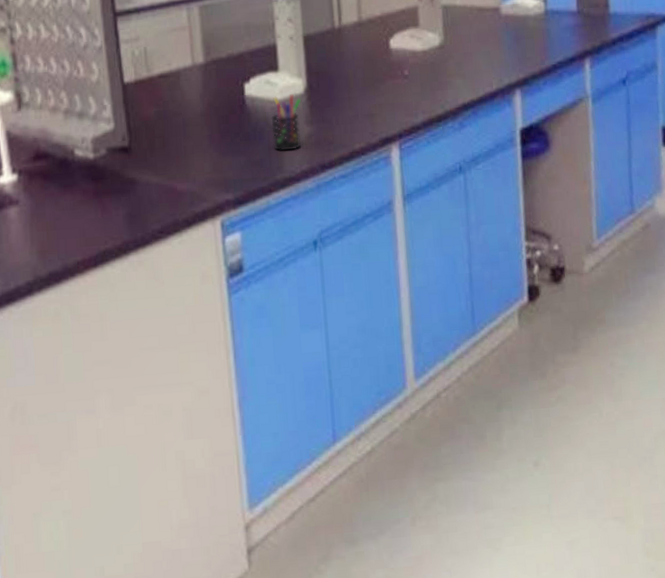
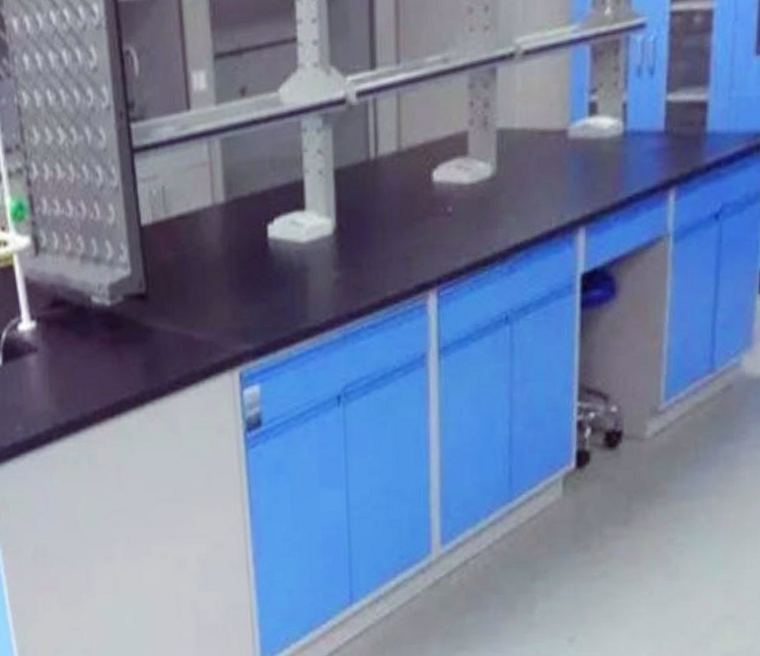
pen holder: present [271,94,301,151] -> none [295,235,329,299]

